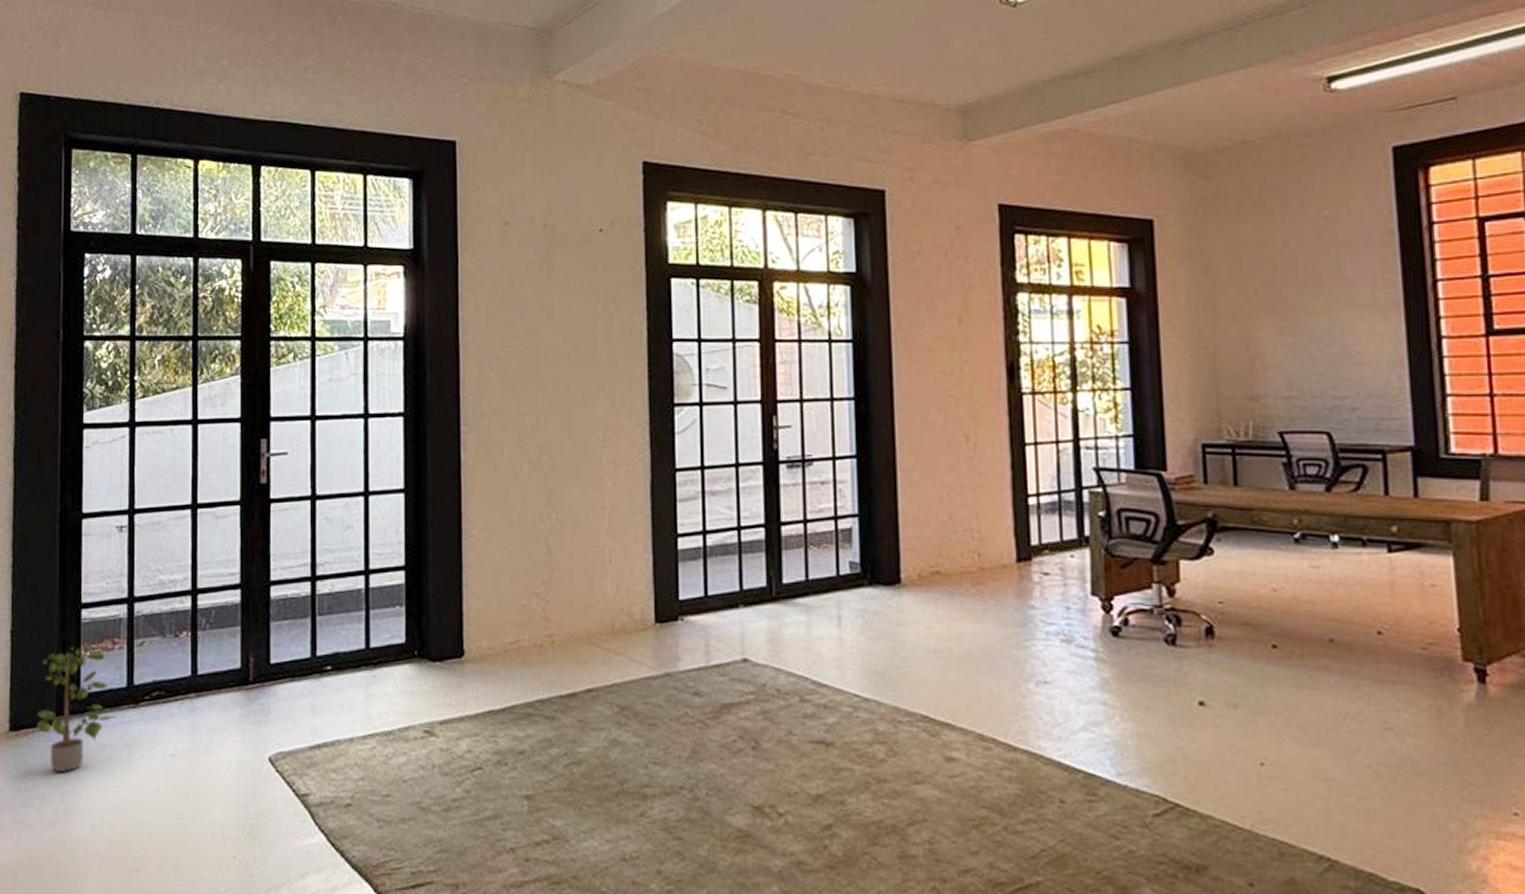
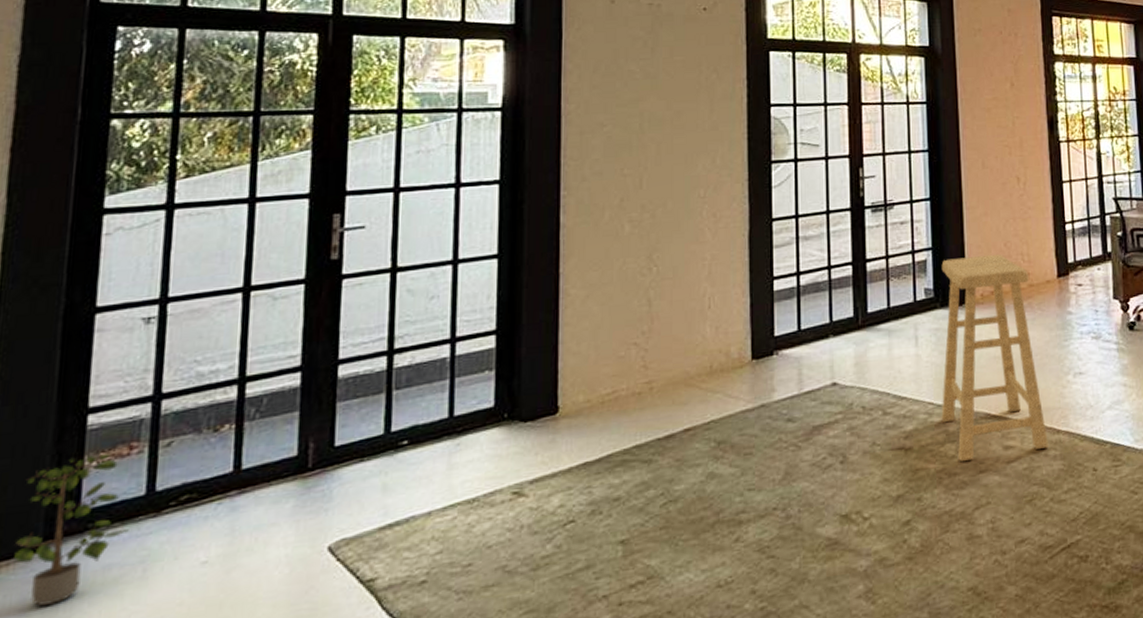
stool: none [868,527,1002,769] -> present [941,254,1049,463]

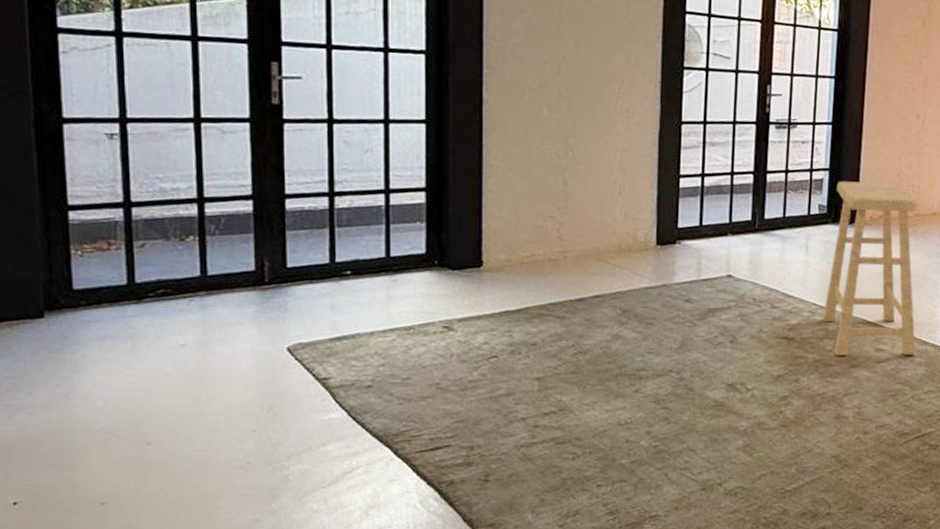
potted plant: present [14,454,129,606] -> none [22,246,116,360]

